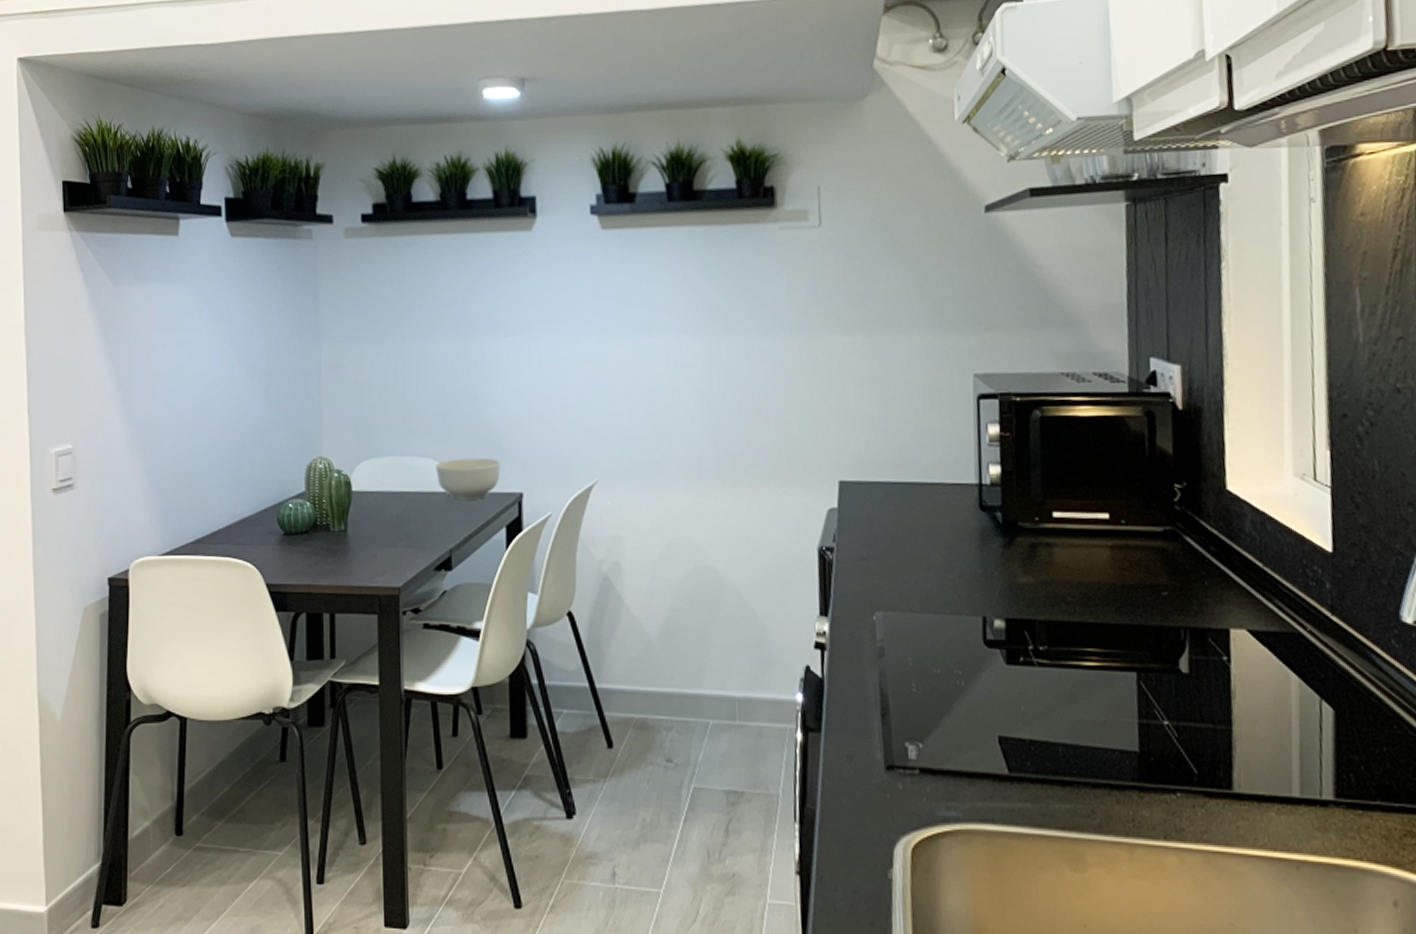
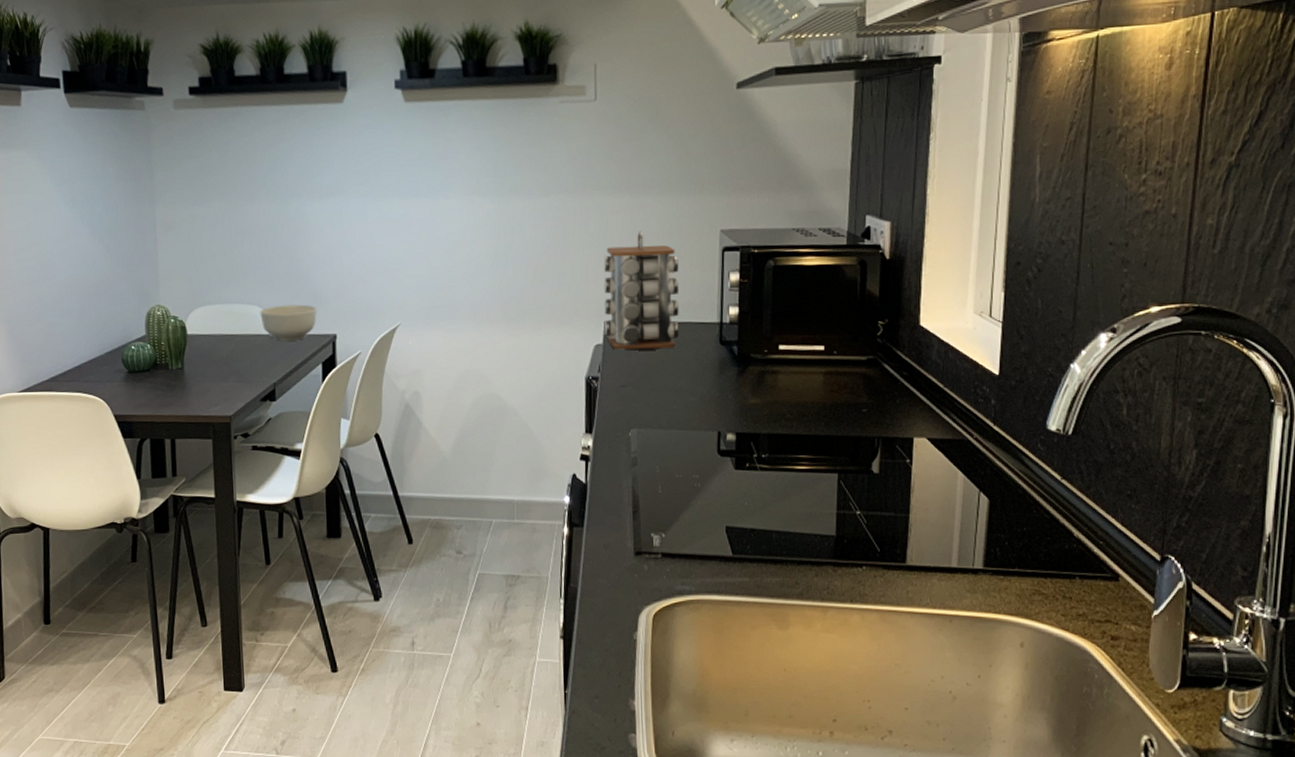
spice rack: none [835,375,930,517] -> present [603,231,680,351]

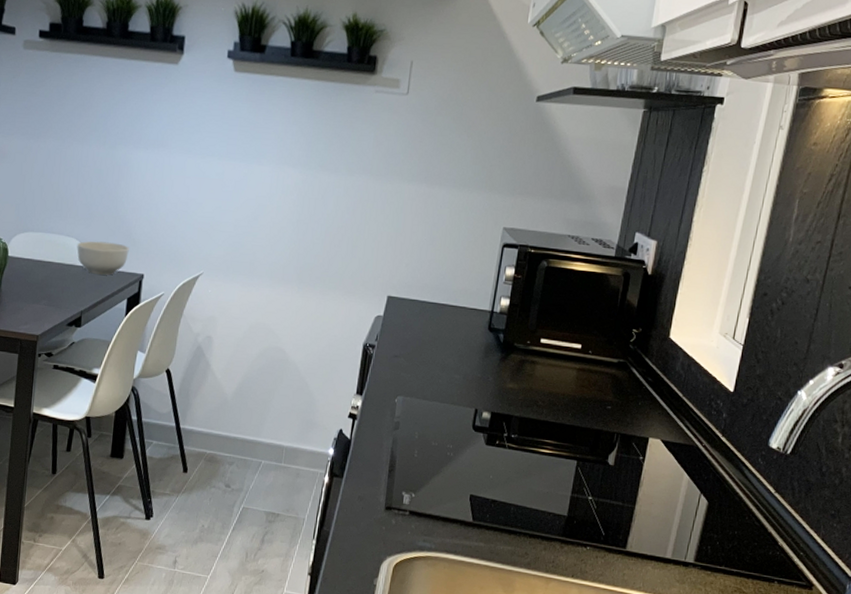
spice rack: present [603,231,680,351] -> none [386,218,462,328]

